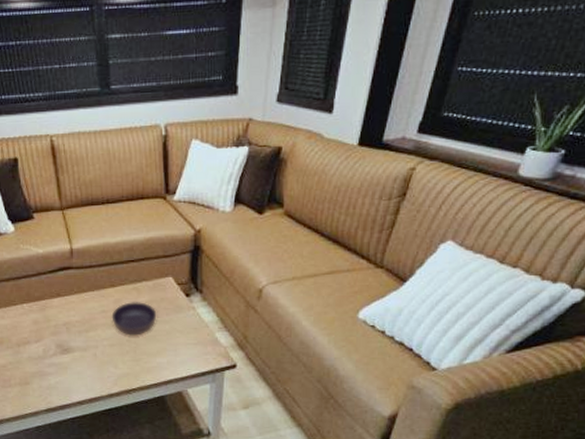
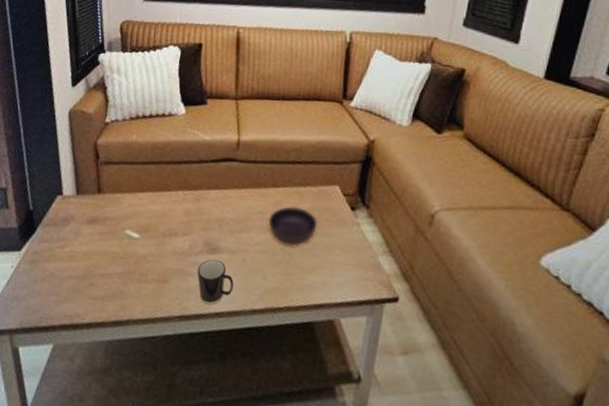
mug: none [54,358,90,396] -> present [197,259,234,305]

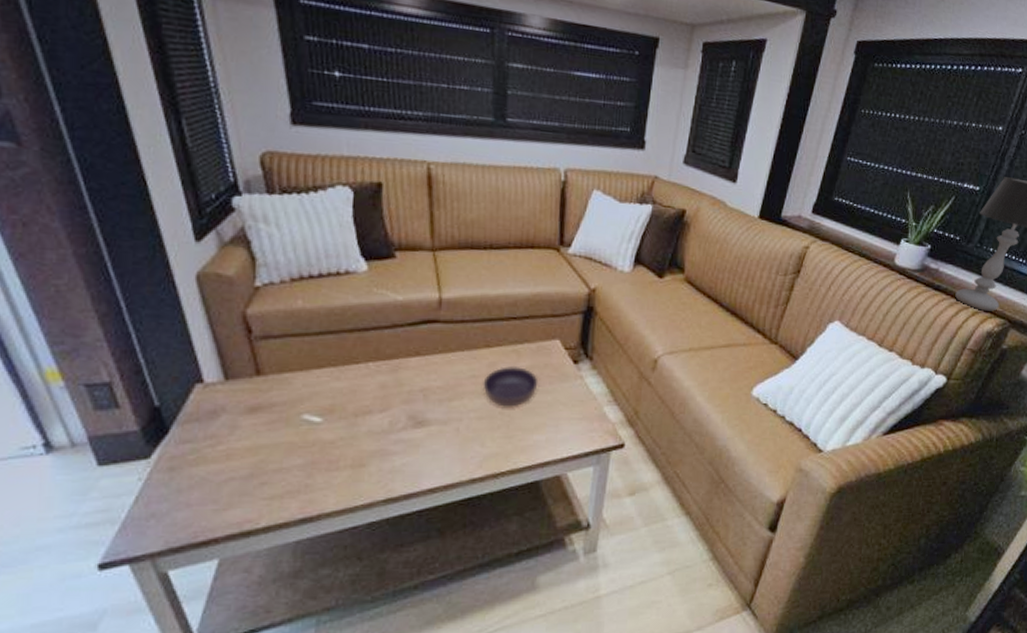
mug: present [197,259,234,305] -> none [401,433,448,482]

